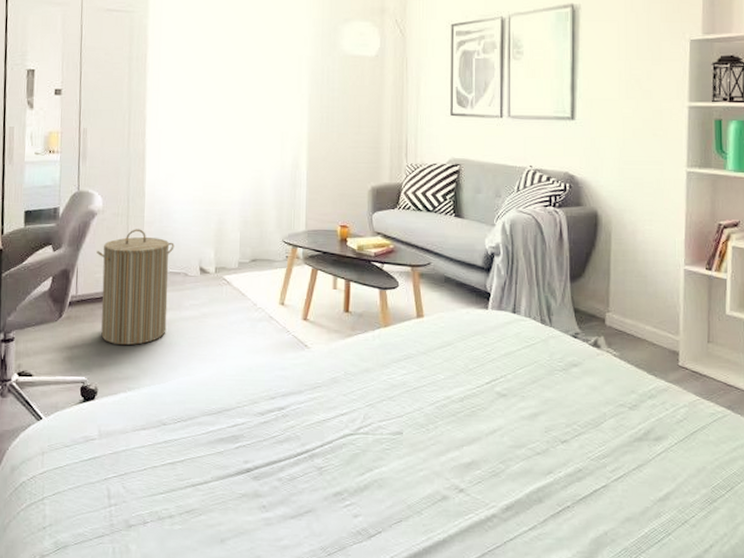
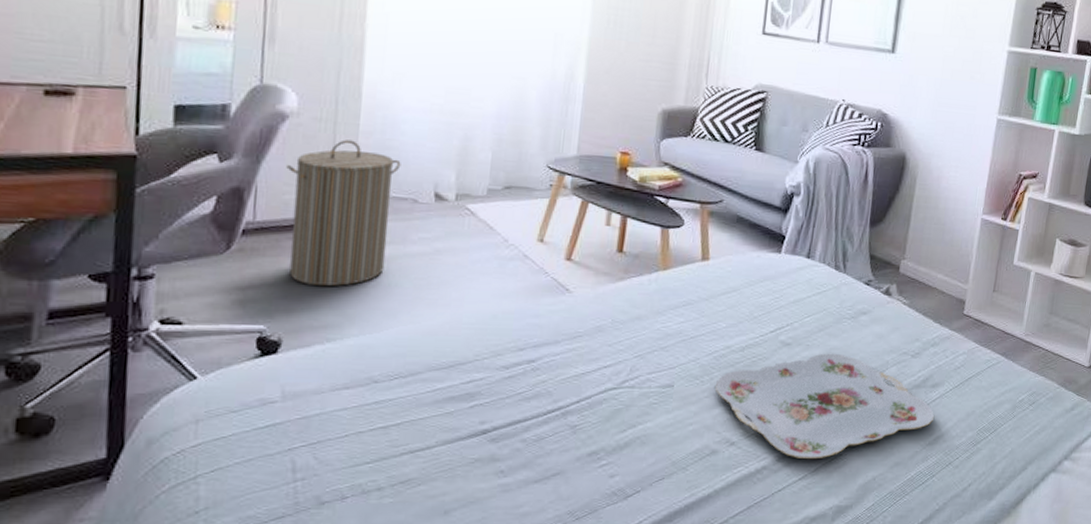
serving tray: none [440,404,662,509] -> present [714,353,935,458]

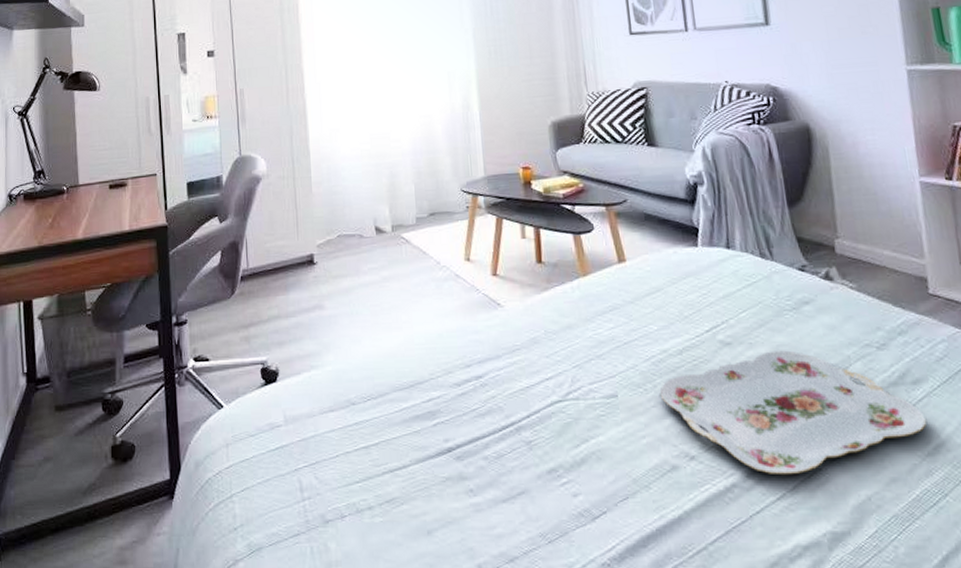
laundry hamper: present [286,140,401,286] -> none [265,191,346,319]

